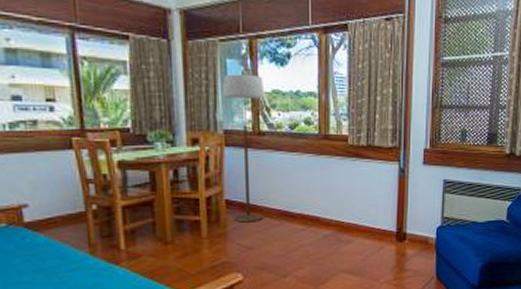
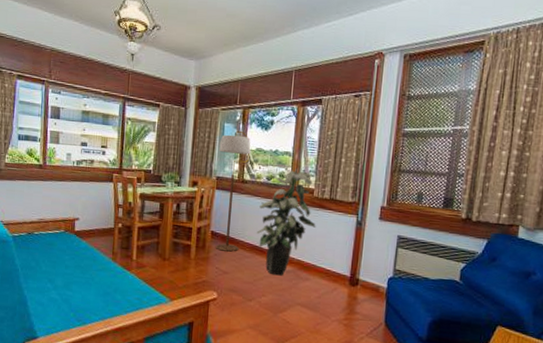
indoor plant: none [283,108,354,243] -> present [256,164,316,276]

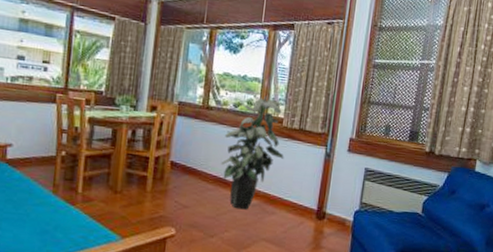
floor lamp: present [215,131,251,252] -> none [174,53,218,184]

